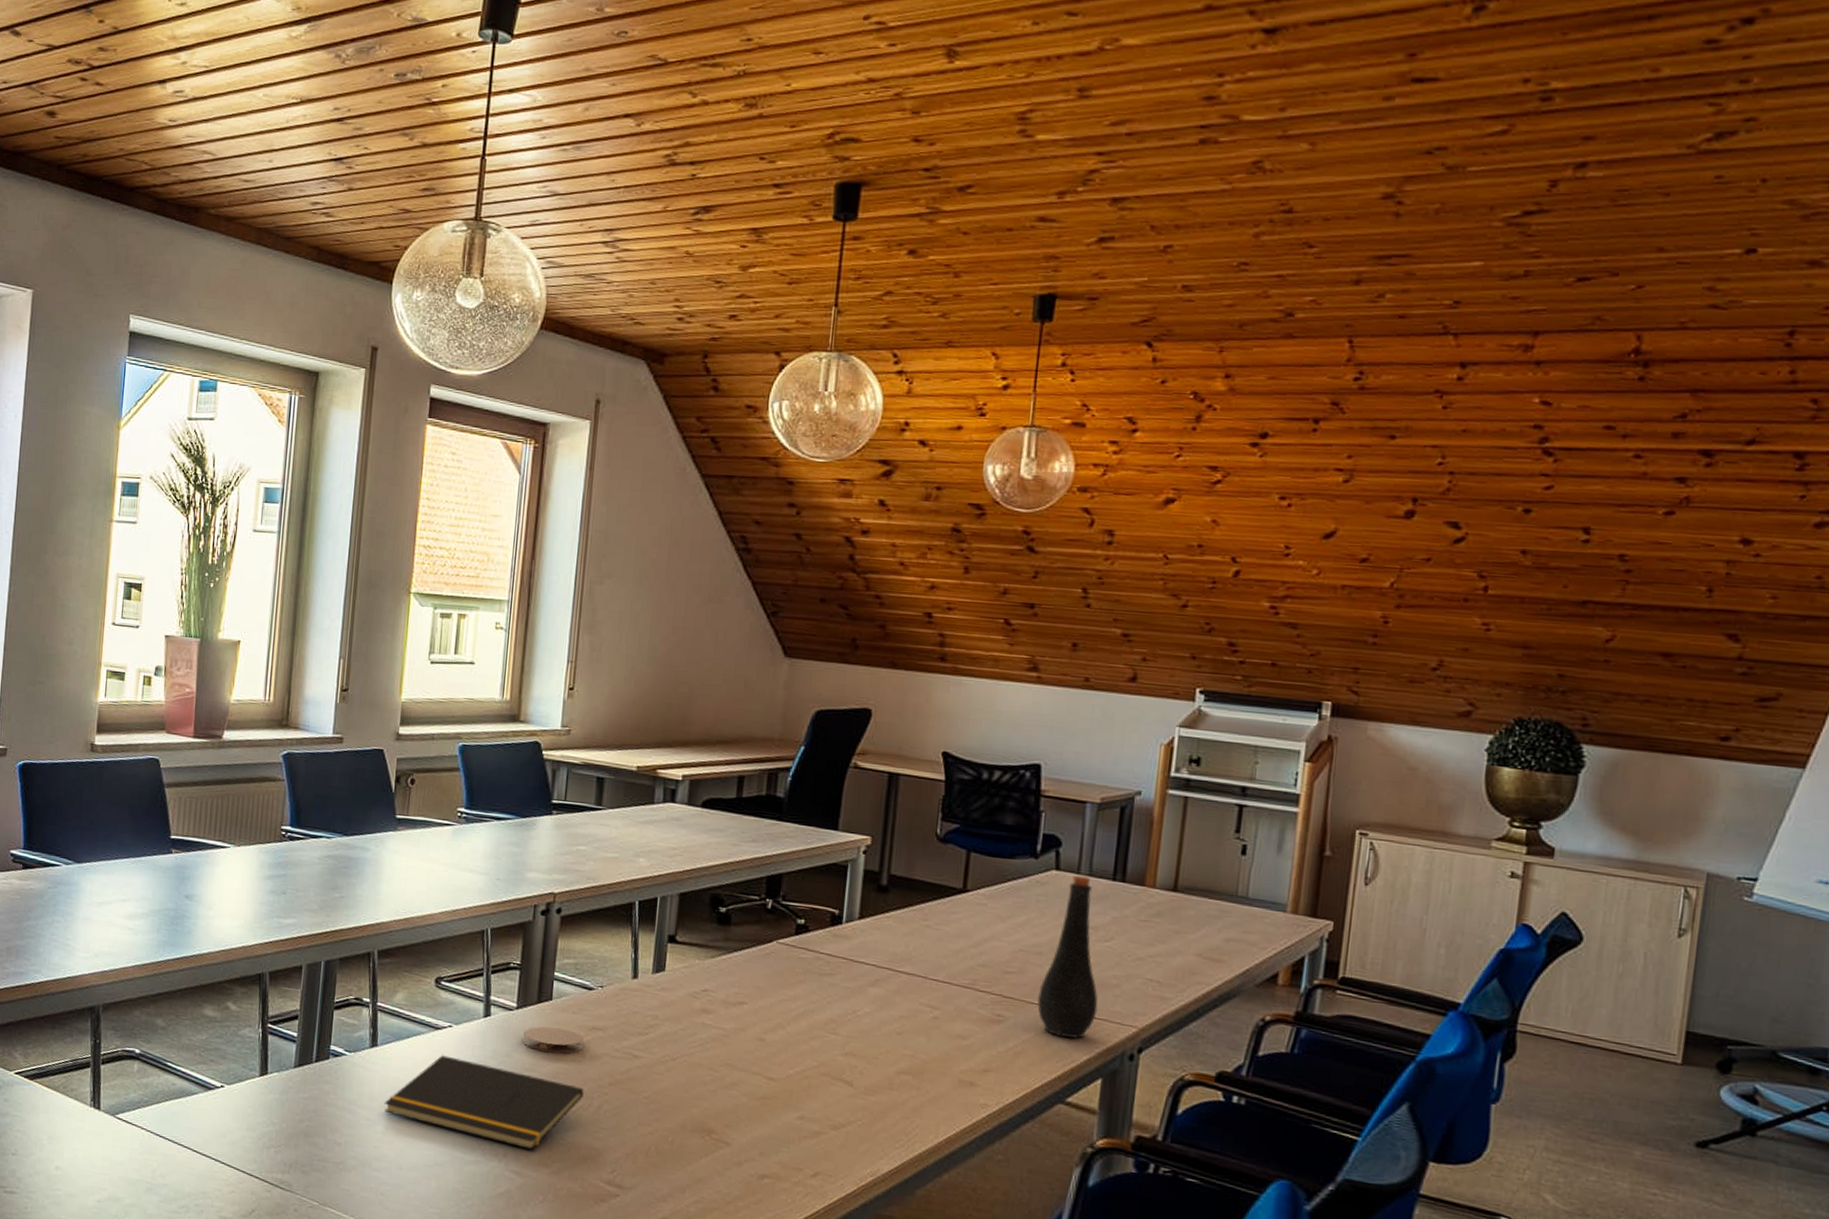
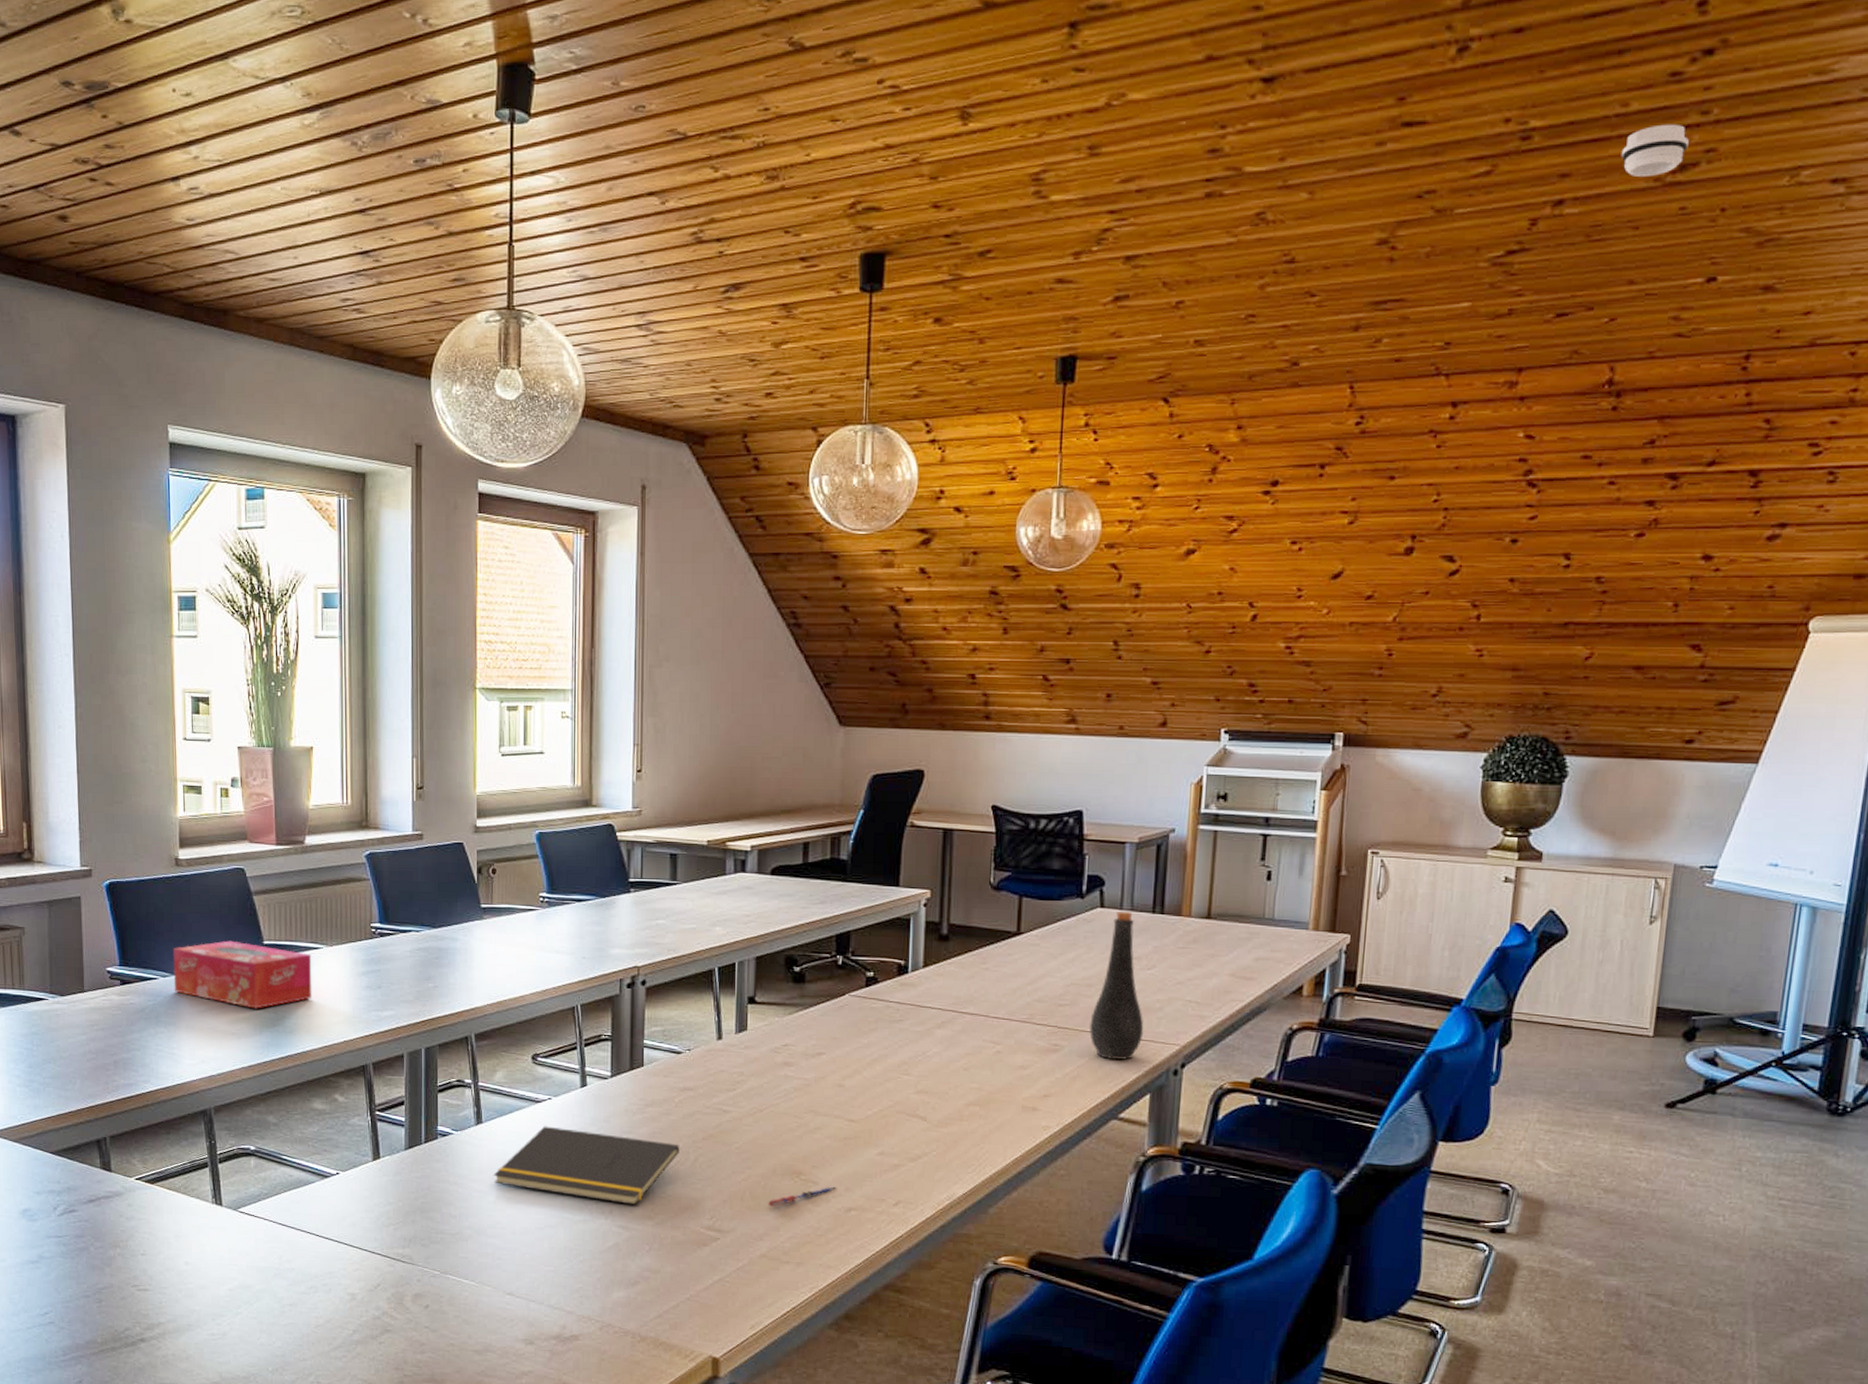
tissue box: none [75,832,218,906] -> present [173,940,312,1009]
coaster: present [522,1026,584,1054] -> none [618,1091,677,1115]
pen: none [673,1149,750,1167] -> present [767,1186,837,1207]
smoke detector: none [1650,91,1726,143] -> present [1621,124,1689,176]

